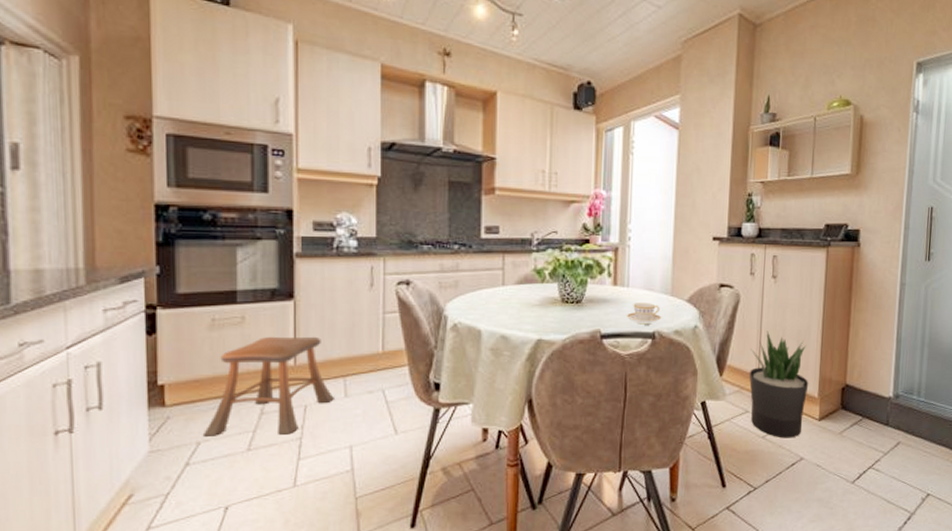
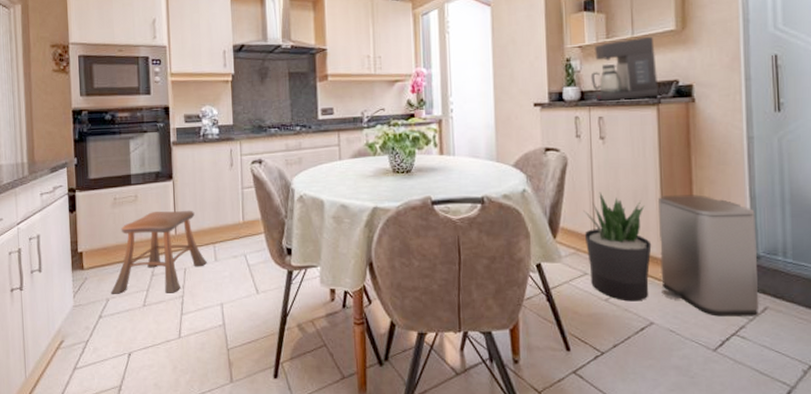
teacup: present [626,303,662,325] -> none [454,170,489,191]
coffee maker: none [769,178,831,241] -> present [590,36,659,102]
pedal bin: none [813,336,899,451] -> present [657,194,758,317]

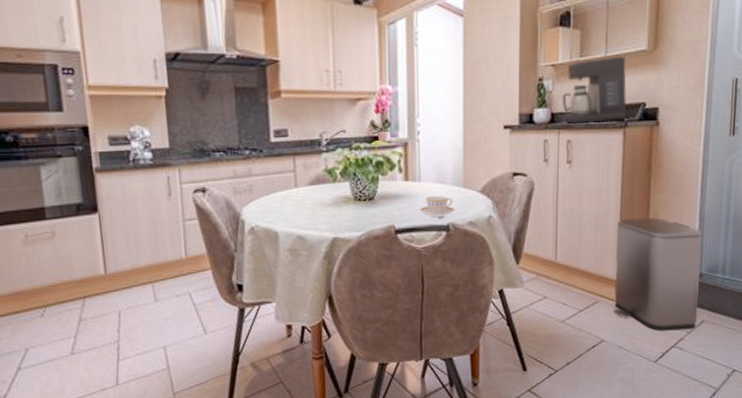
stool: present [110,210,207,294] -> none [29,246,145,343]
teacup: none [454,170,489,191] -> present [419,196,455,218]
planter: present [583,192,652,302] -> none [546,217,608,322]

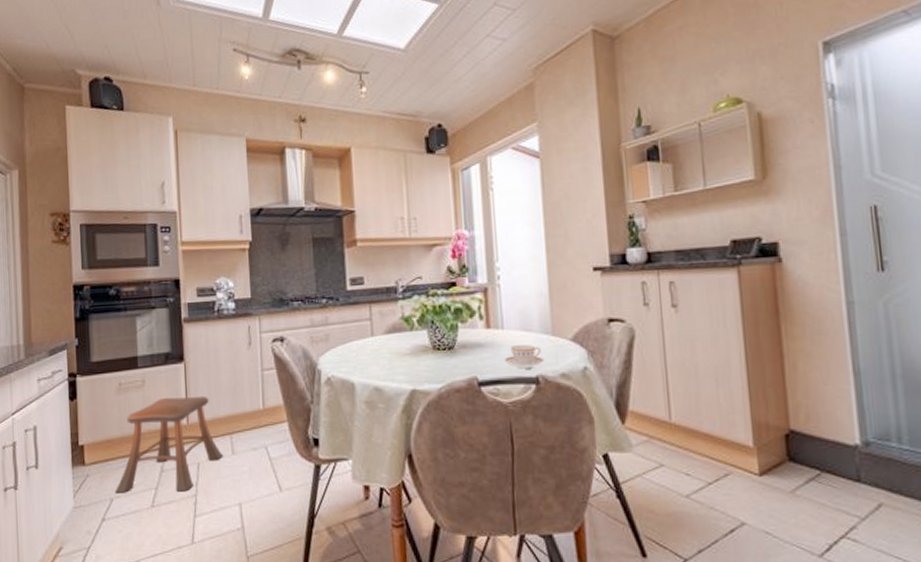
stool: none [29,246,145,343] -> present [114,395,223,493]
coffee maker: present [562,55,627,125] -> none [658,187,739,264]
pedal bin: present [614,217,703,331] -> none [742,370,871,515]

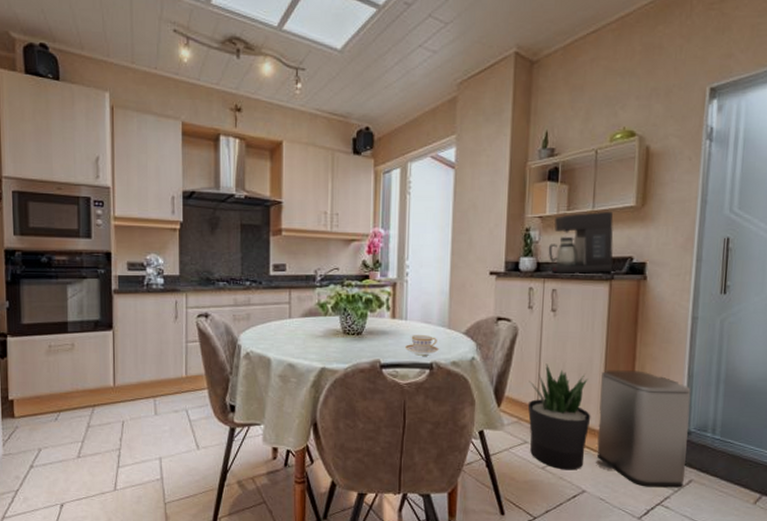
stool: present [114,395,223,493] -> none [43,361,146,446]
planter: none [656,369,739,498] -> present [527,363,591,470]
coffee maker: none [658,187,739,264] -> present [548,211,614,275]
pedal bin: none [742,370,871,515] -> present [596,370,691,488]

